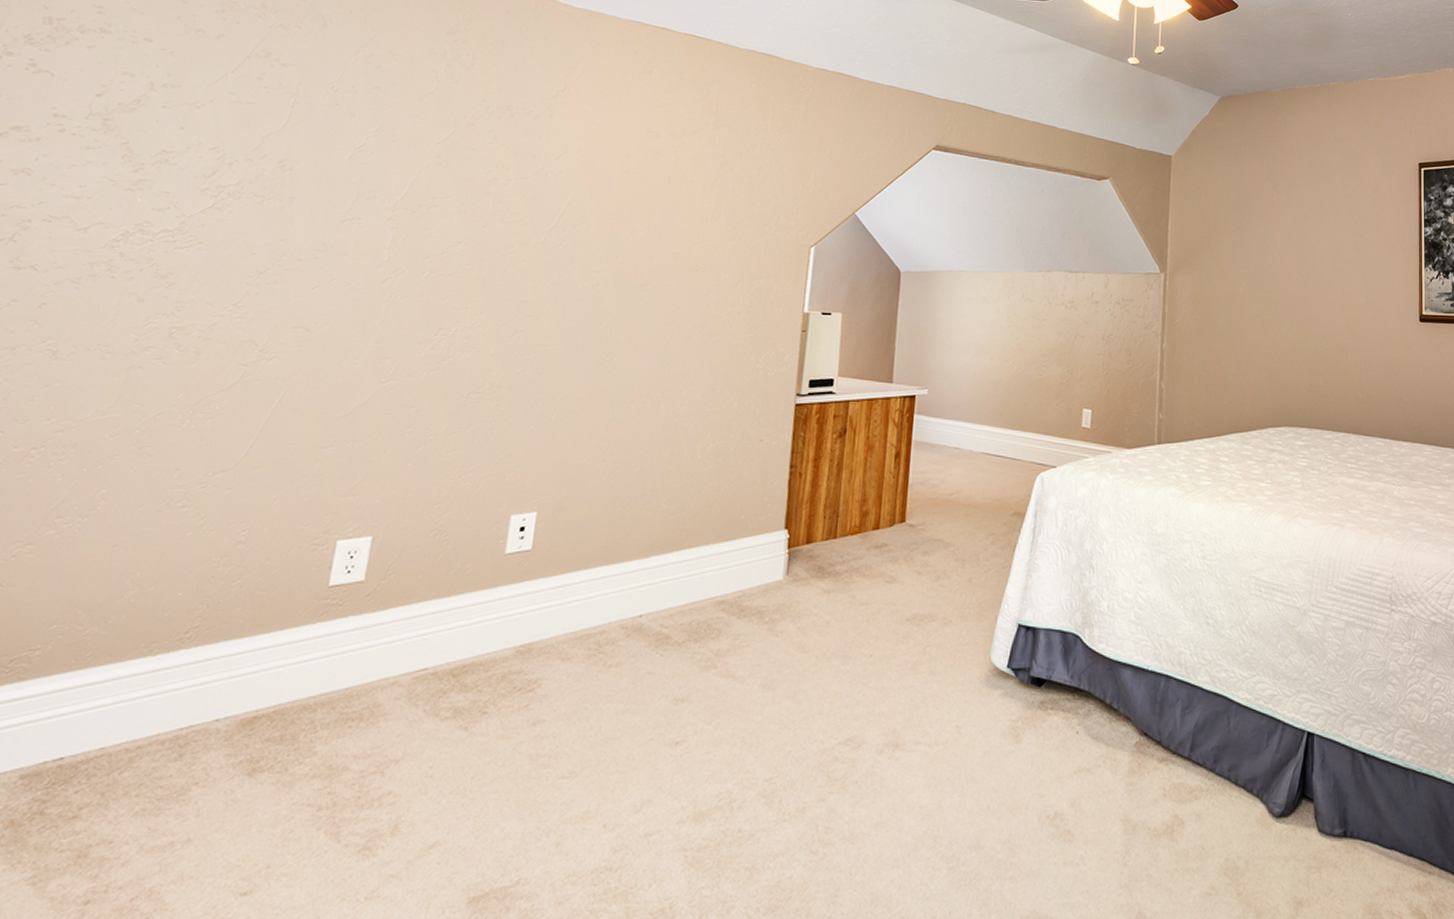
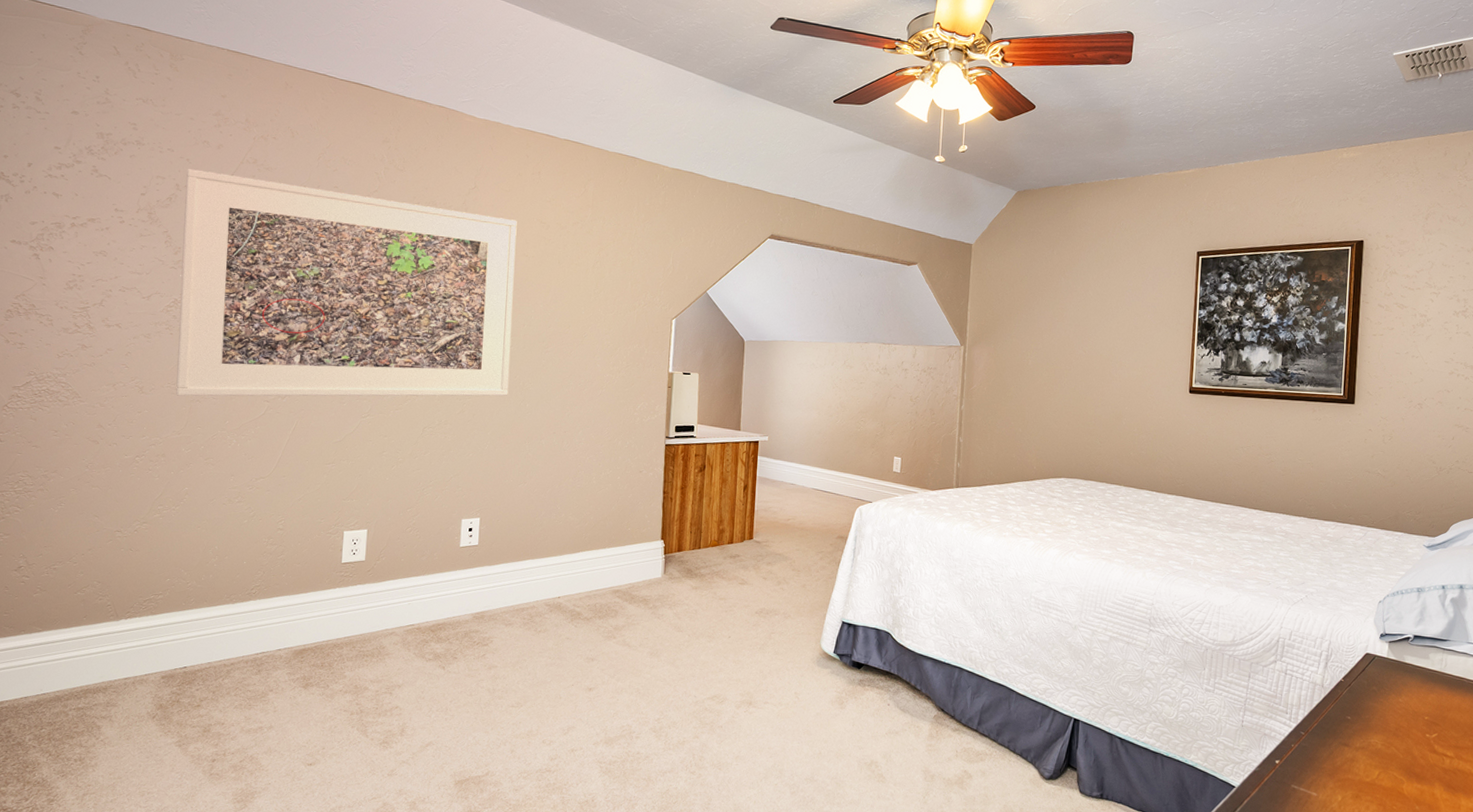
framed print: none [107,62,618,362] -> present [176,168,517,397]

